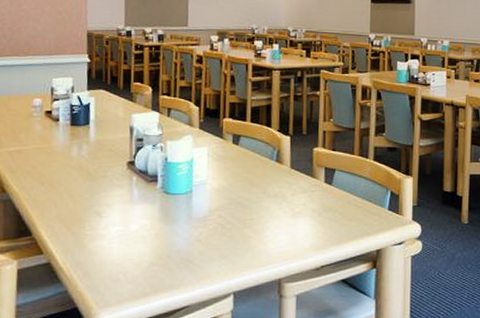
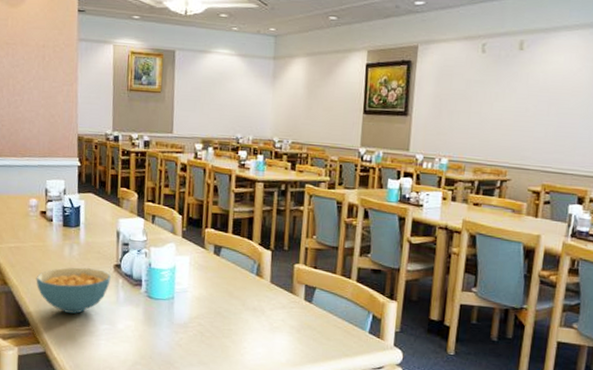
cereal bowl: none [39,167,124,217] -> present [36,267,111,314]

